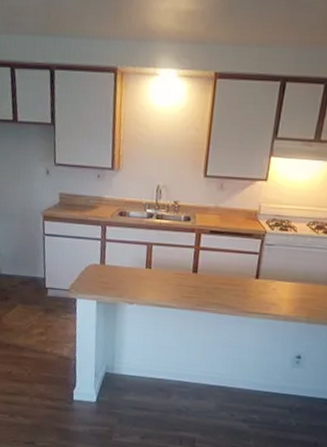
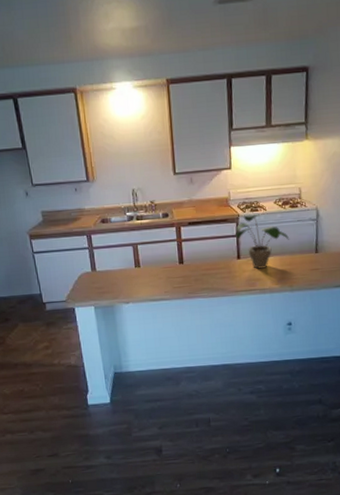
potted plant: none [257,233,317,295] -> present [235,214,290,270]

